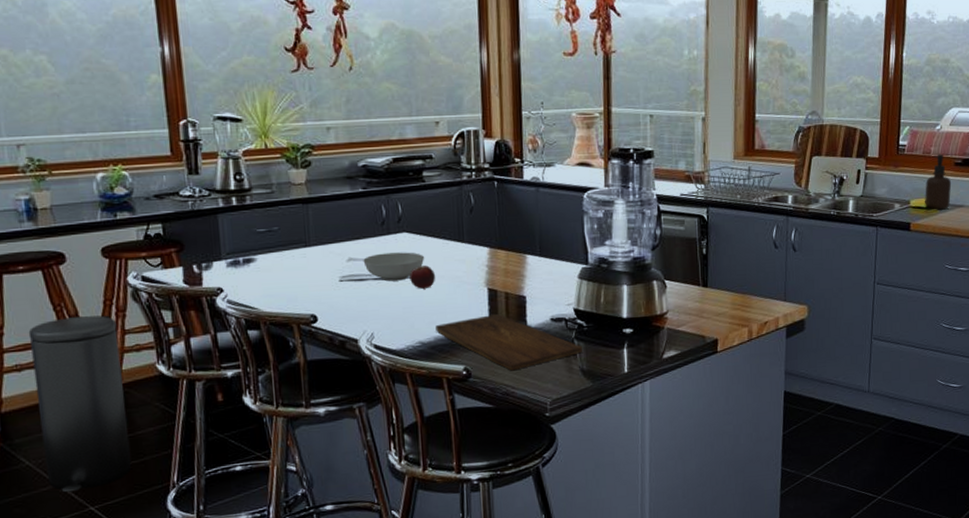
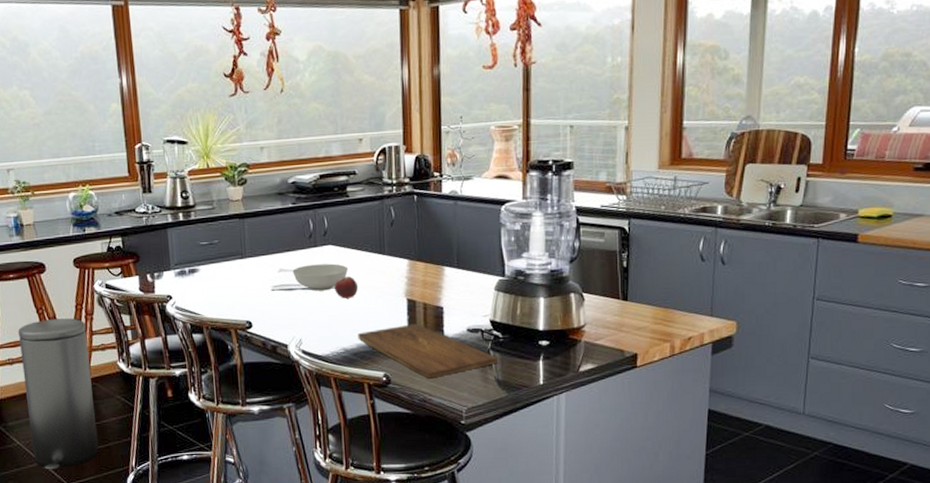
soap dispenser: present [925,154,952,210] -> none [876,159,910,220]

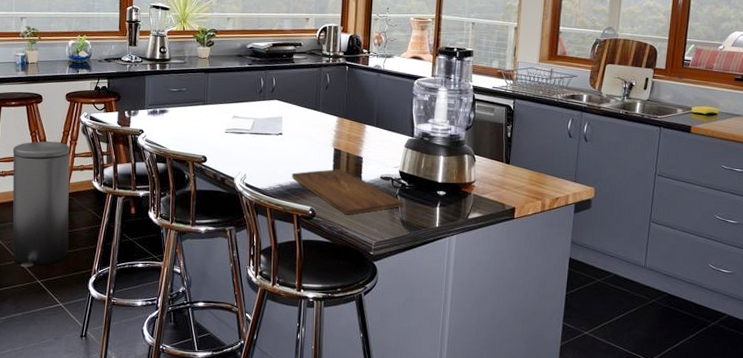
bowl: present [292,263,349,291] -> none [244,114,289,136]
fruit: present [334,276,358,299] -> none [276,126,295,144]

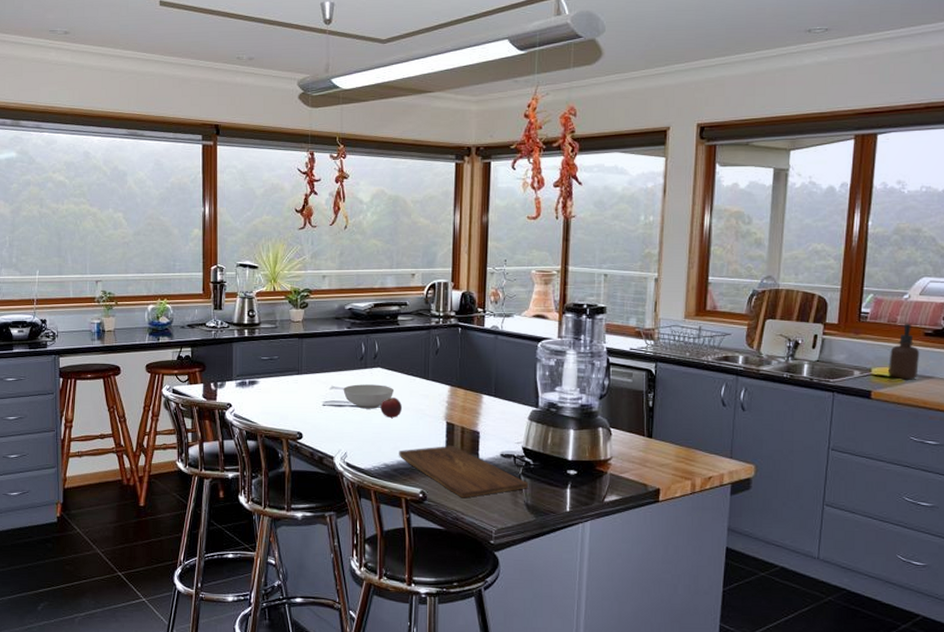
pedal bin: present [12,140,70,268] -> none [89,417,152,558]
bowl: none [244,114,289,136] -> present [343,384,395,409]
fruit: none [276,126,295,144] -> present [380,398,402,418]
soap dispenser: none [705,70,731,117] -> present [889,324,920,380]

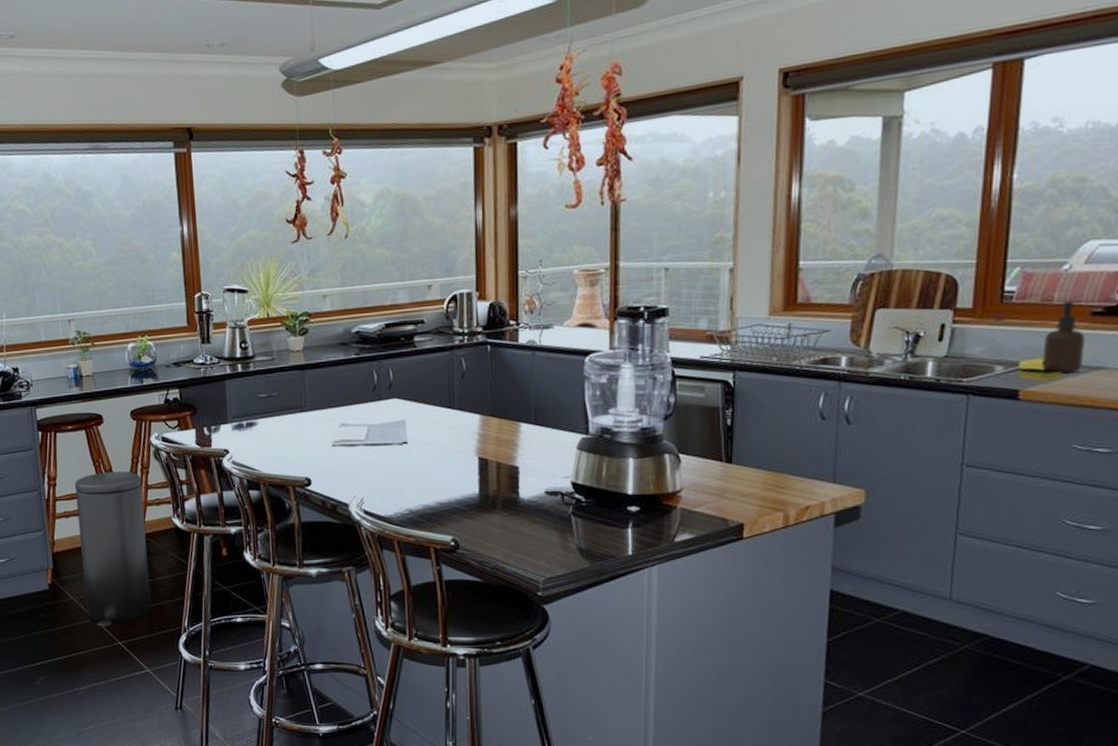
pedal bin: none [89,417,152,558] -> present [74,471,152,627]
bowl: present [343,384,395,409] -> none [355,418,415,447]
fruit: present [380,398,402,418] -> none [399,432,425,456]
cutting board: present [399,446,529,499] -> none [424,485,581,545]

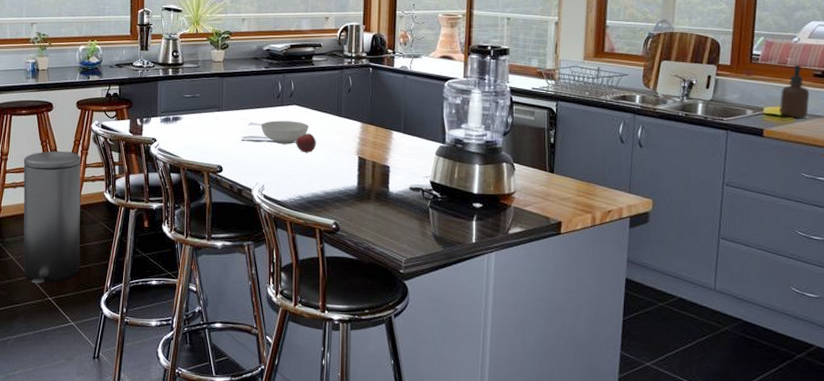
bowl: none [355,418,415,447] -> present [261,121,309,144]
fruit: none [399,432,425,456] -> present [296,133,316,152]

